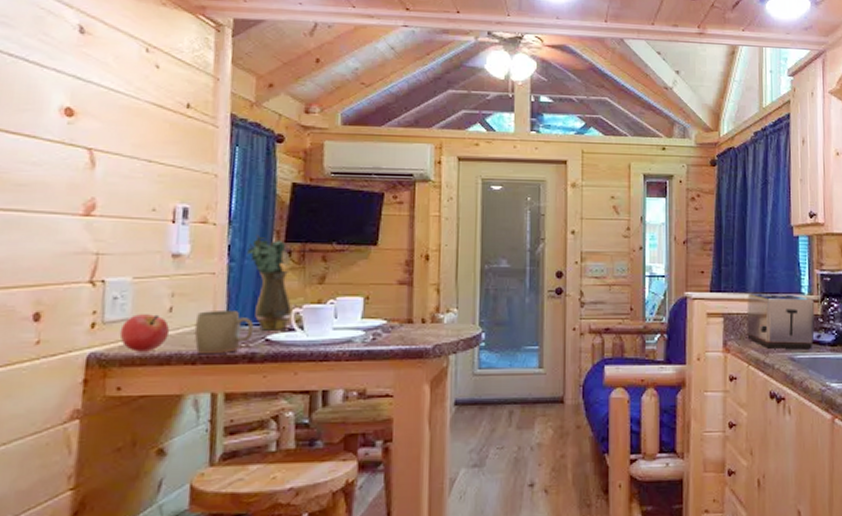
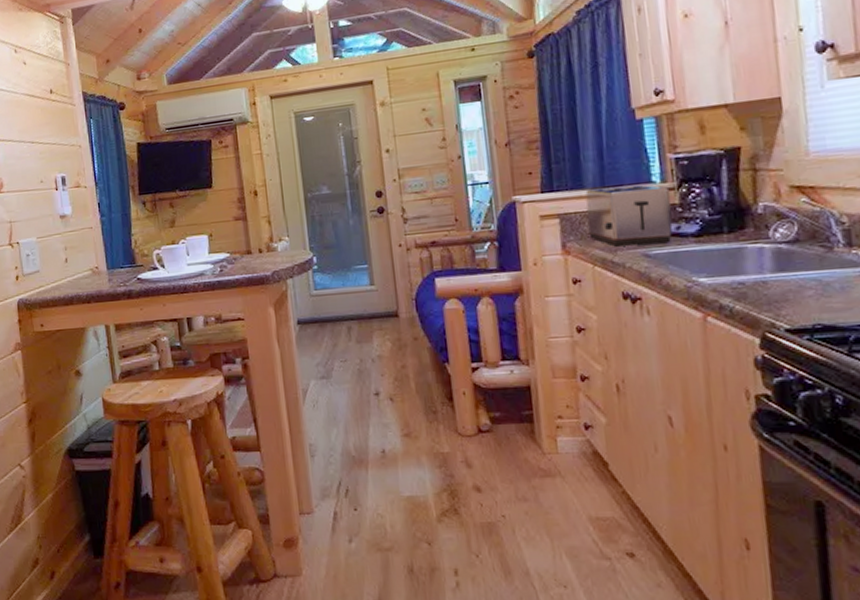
fruit: present [119,314,170,354] -> none [35,265,69,297]
mug: present [194,311,254,355] -> none [84,257,128,295]
vase: present [247,234,293,331] -> none [112,191,154,271]

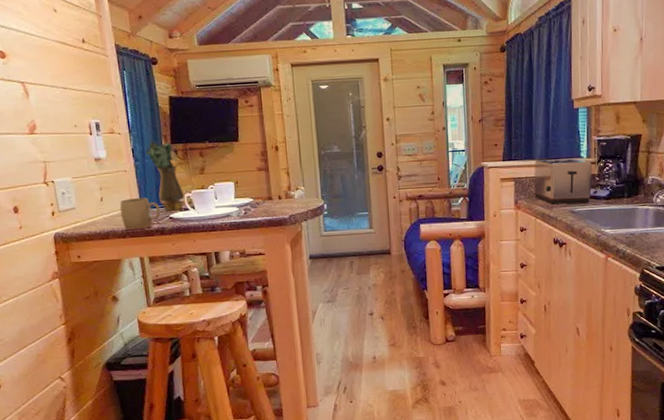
mug: none [84,257,128,295] -> present [119,198,161,231]
vase: none [112,191,154,271] -> present [146,139,185,211]

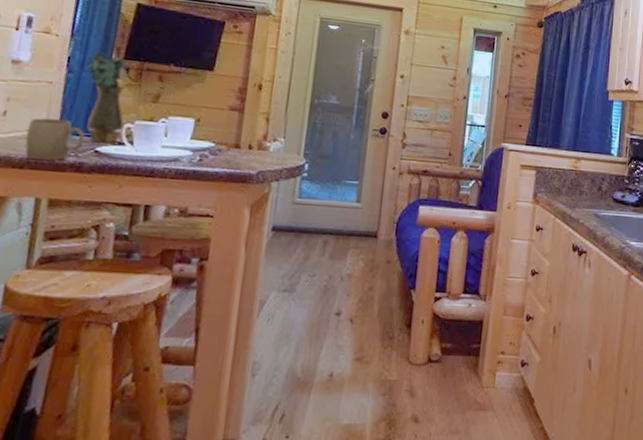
toaster: present [534,158,593,205] -> none [557,150,623,207]

